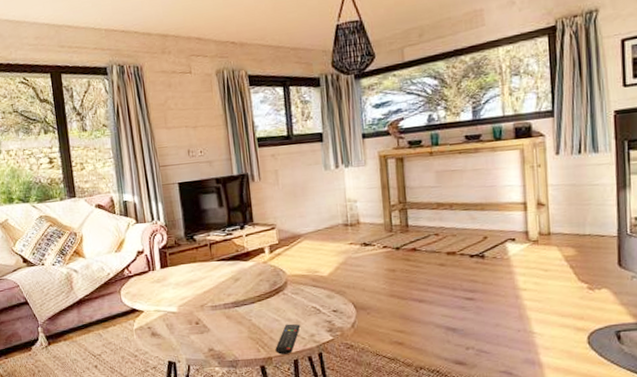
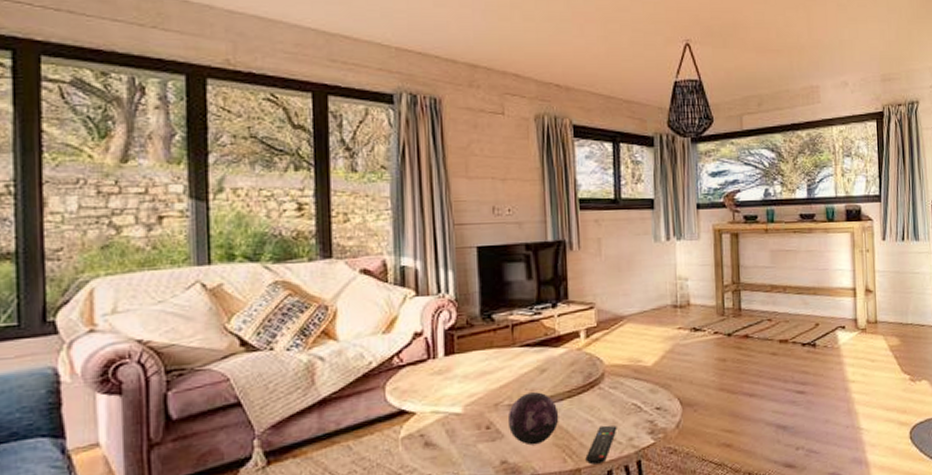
decorative orb: none [211,296,252,338] -> present [507,392,559,446]

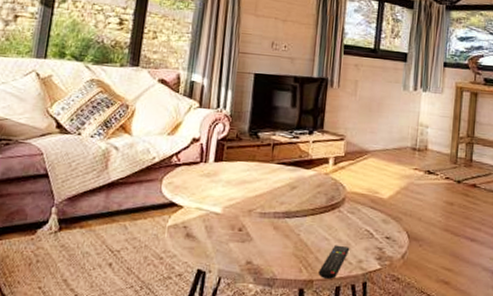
decorative orb: present [507,392,559,446] -> none [257,205,302,252]

